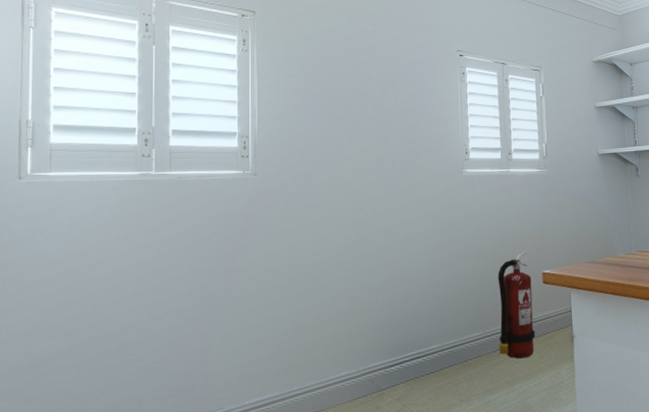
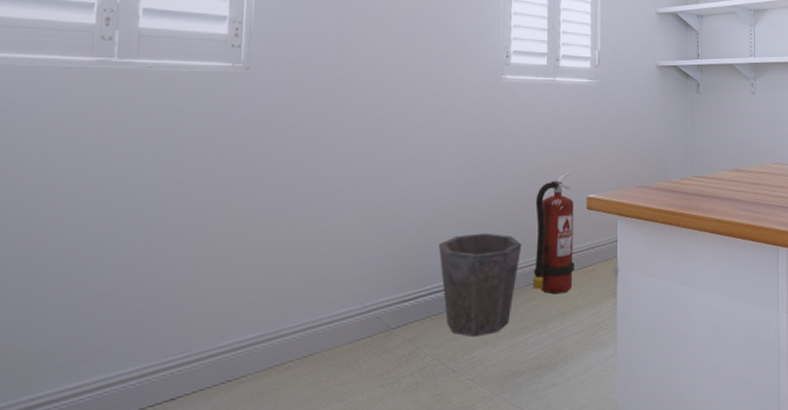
waste bin: none [417,306,488,397] -> present [438,232,522,338]

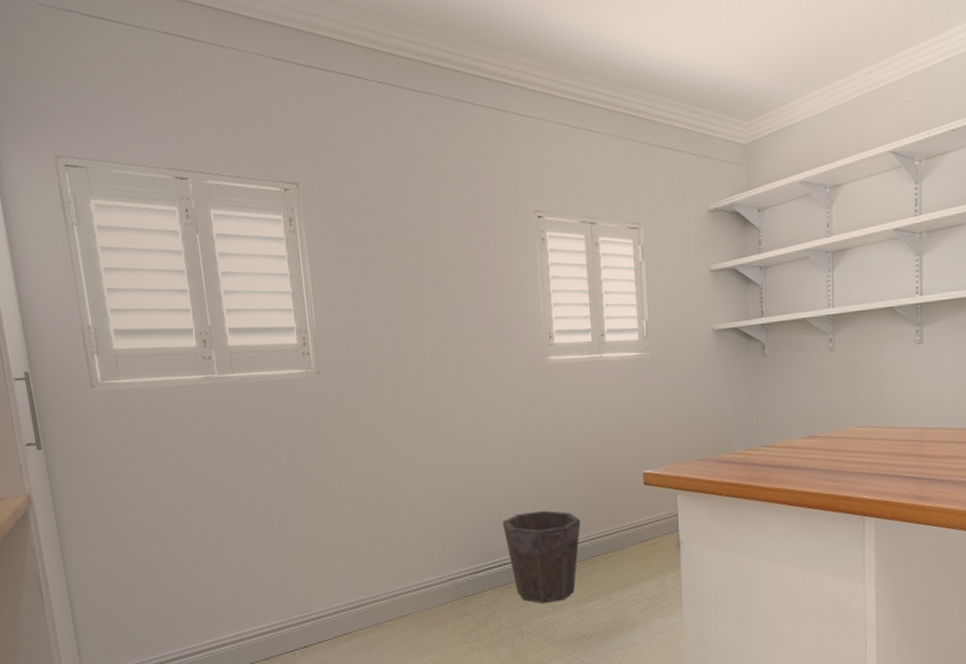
fire extinguisher: present [532,172,574,295] -> none [591,449,635,567]

